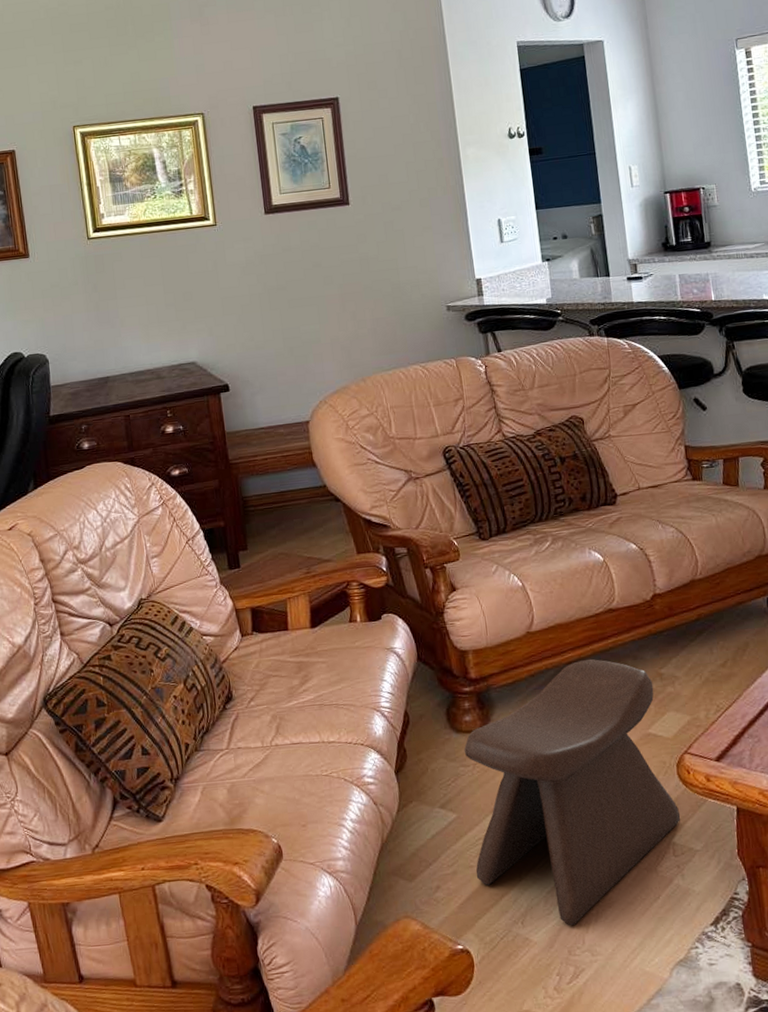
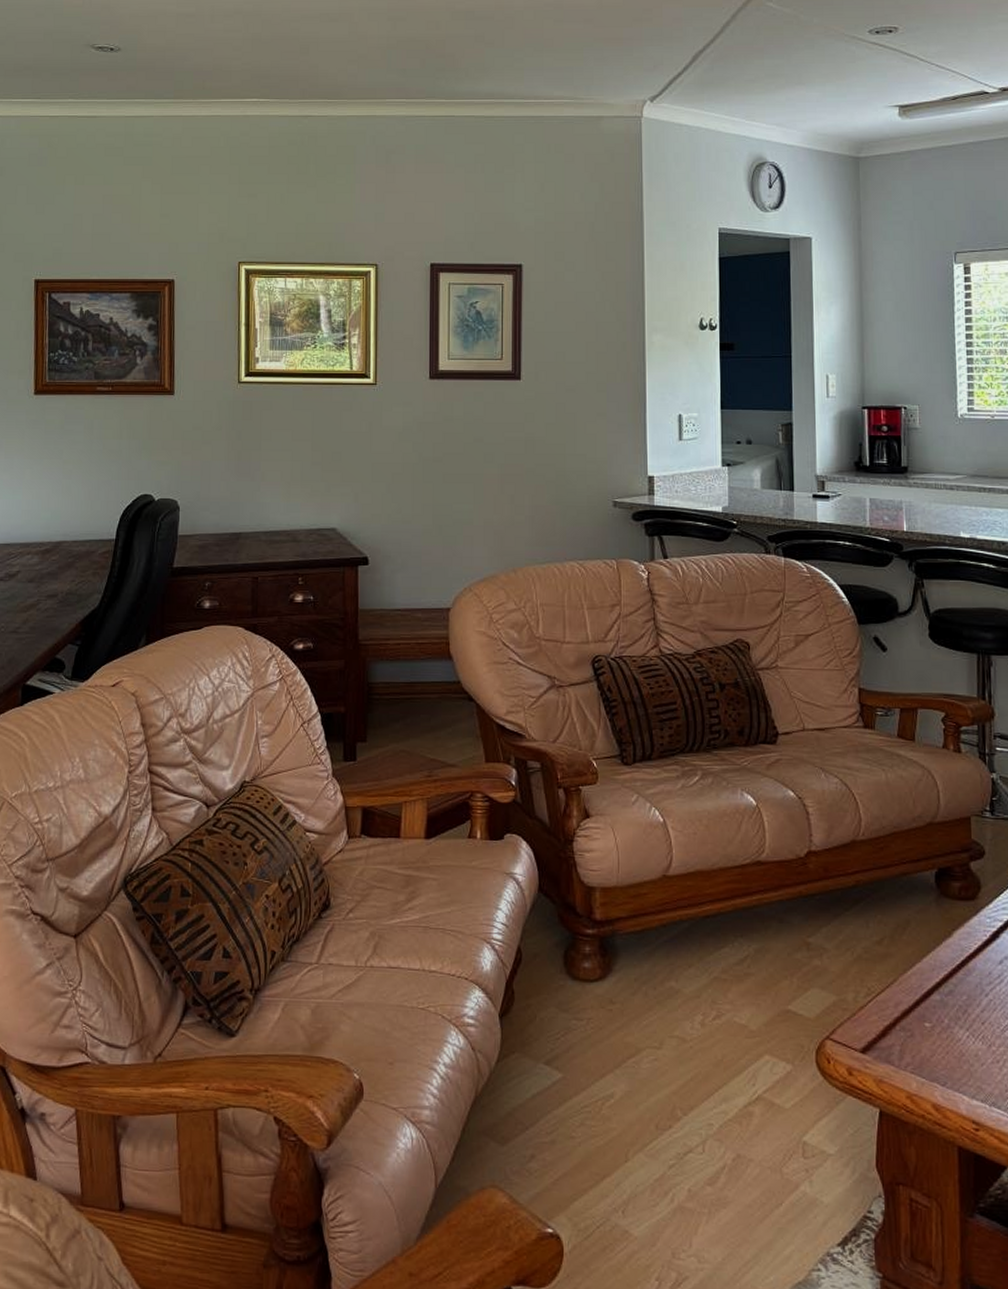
stool: present [464,658,681,925] -> none [577,915,815,1223]

